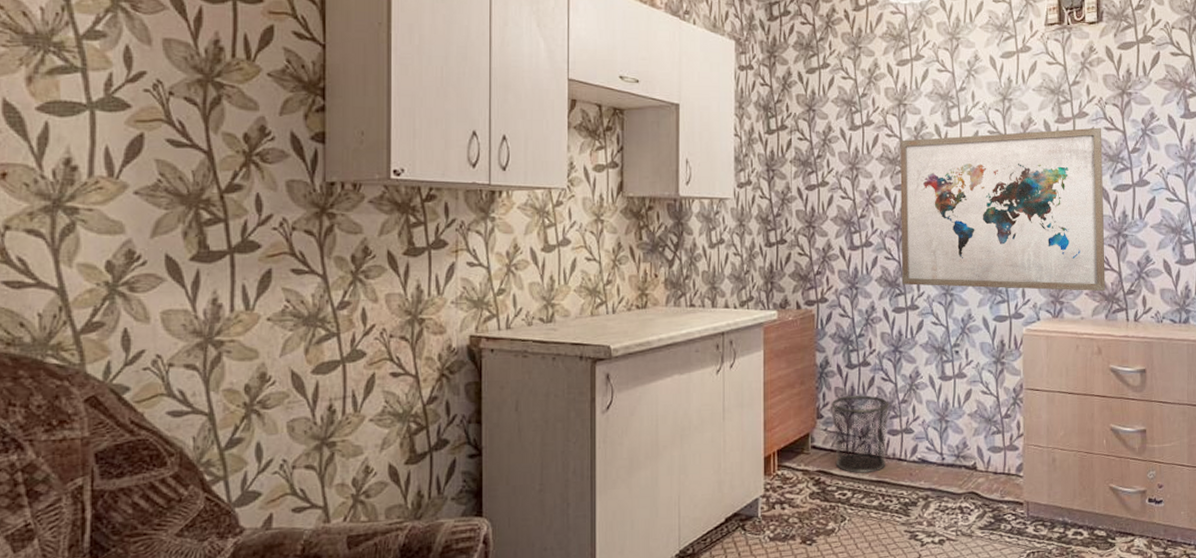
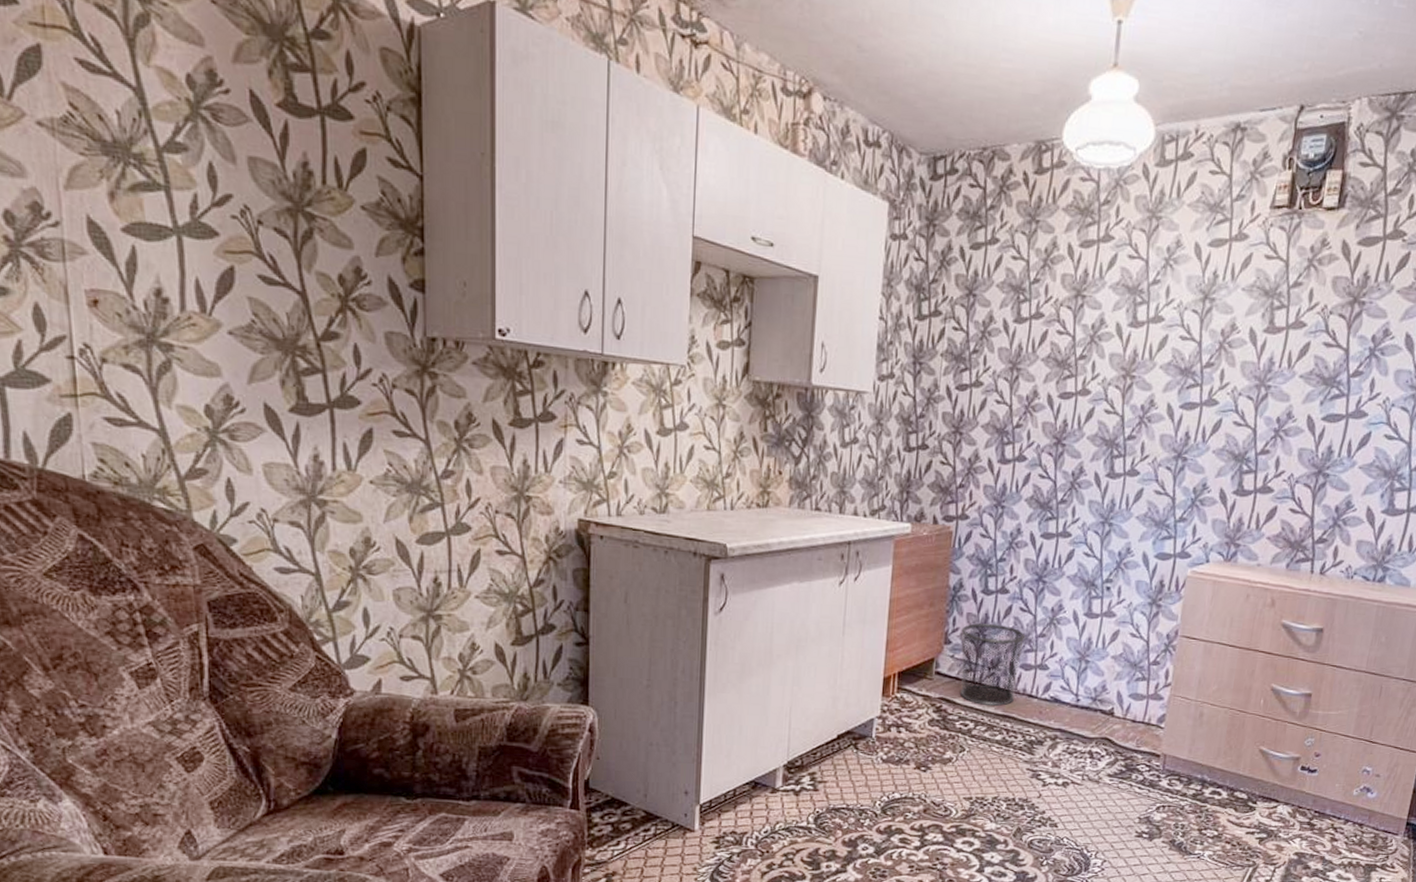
wall art: present [900,127,1106,292] -> none [1056,339,1320,537]

